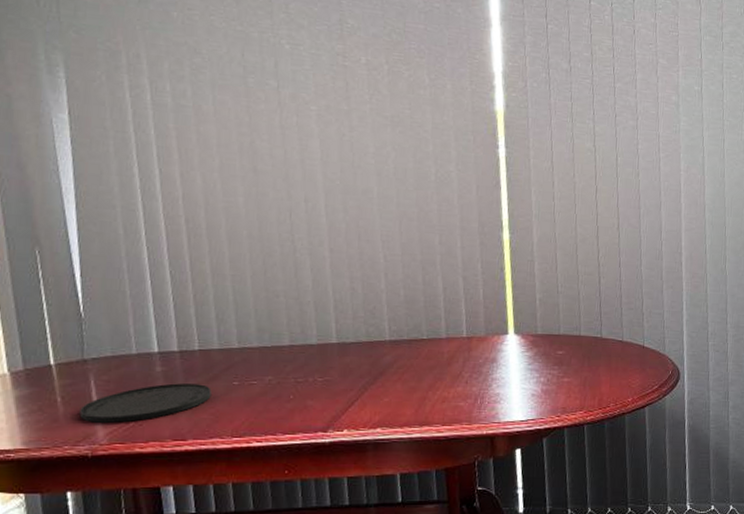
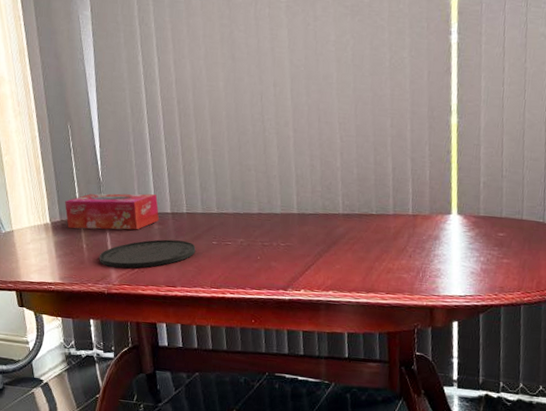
tissue box: none [30,329,163,379] -> present [65,193,160,230]

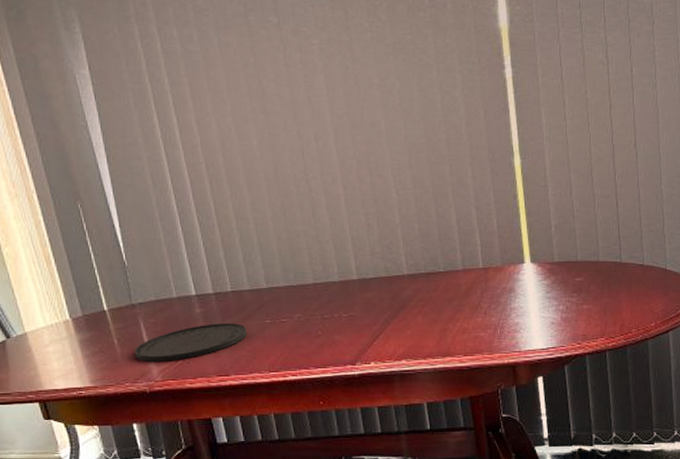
tissue box: present [65,193,160,230] -> none [86,273,201,324]

